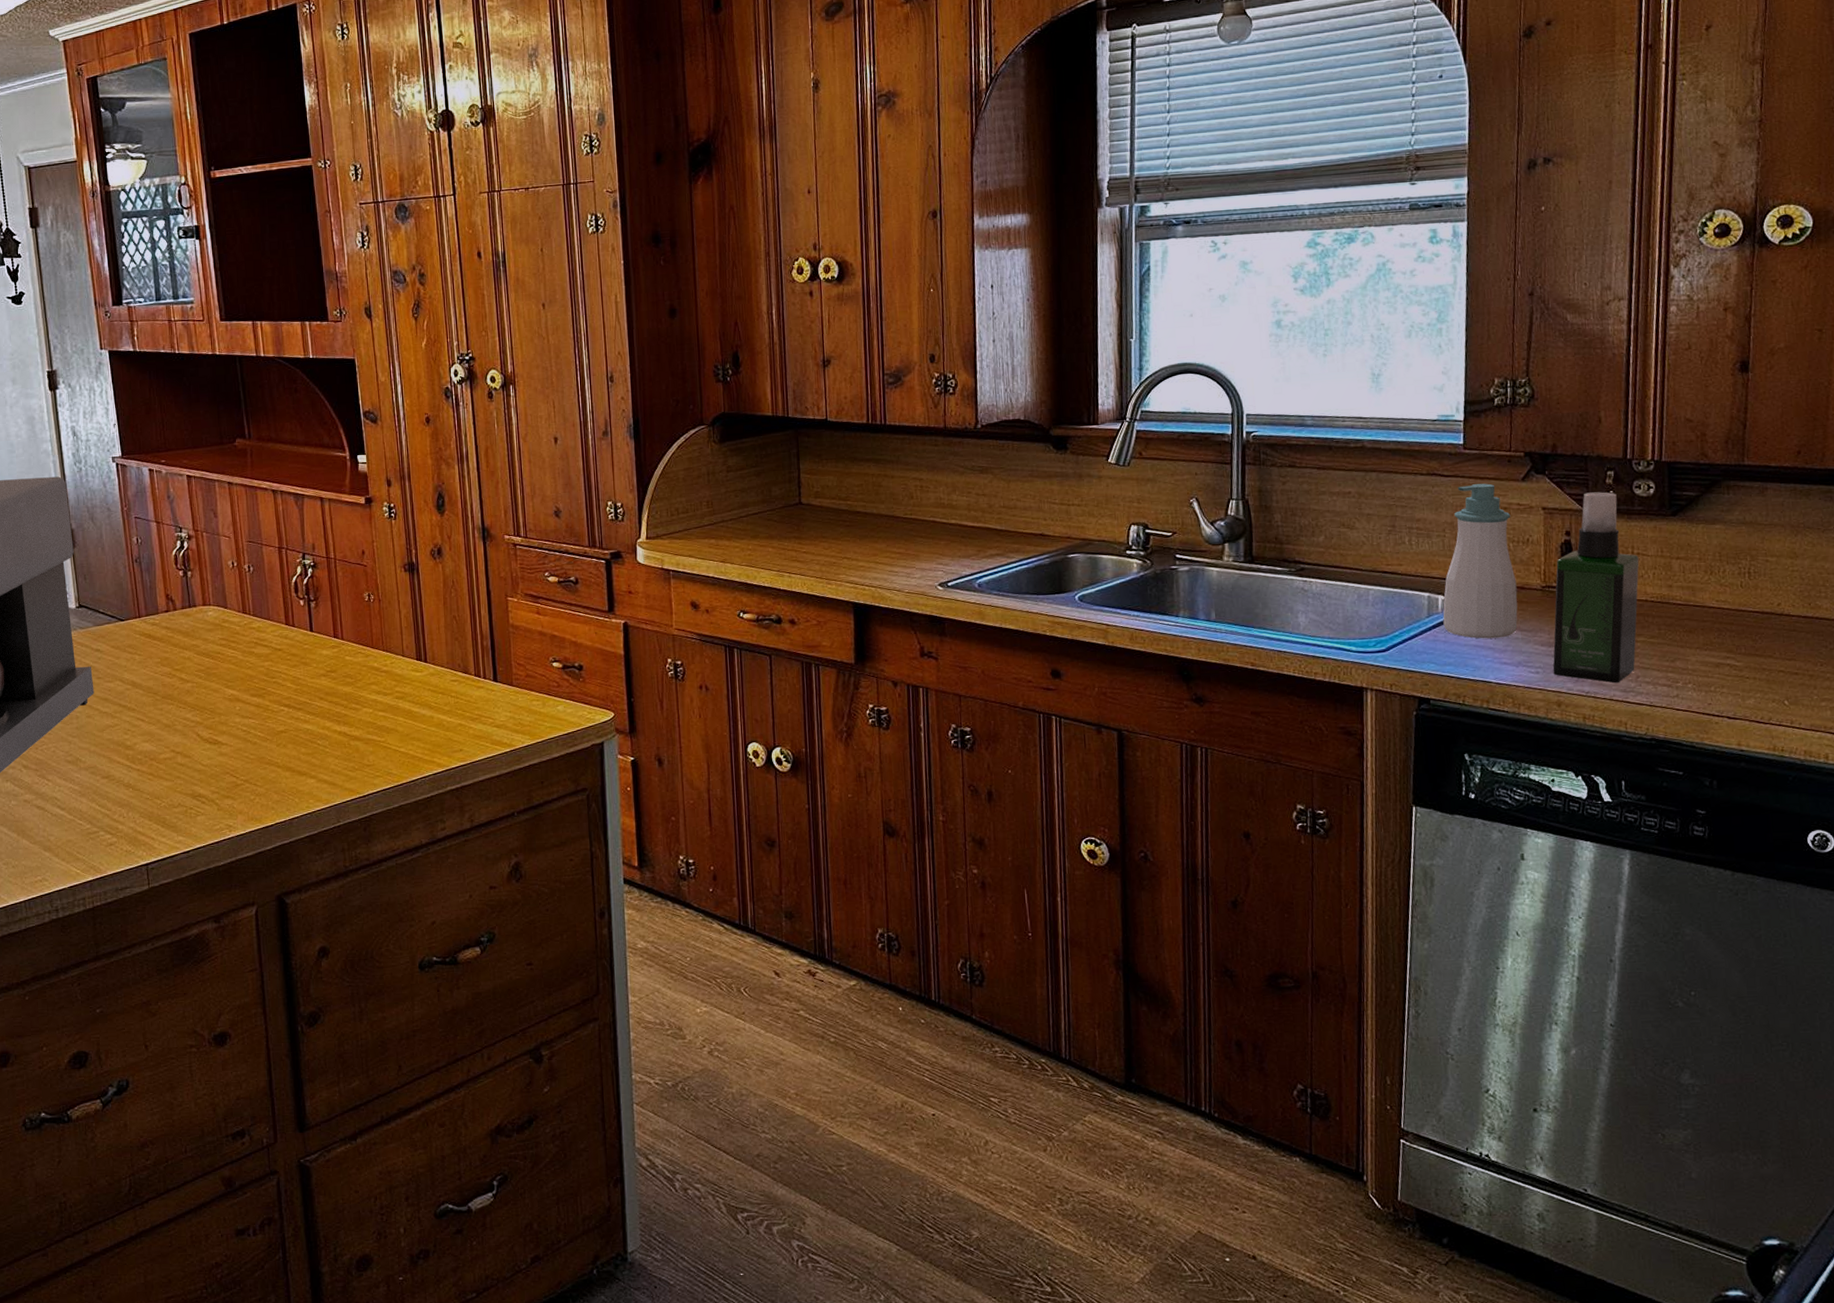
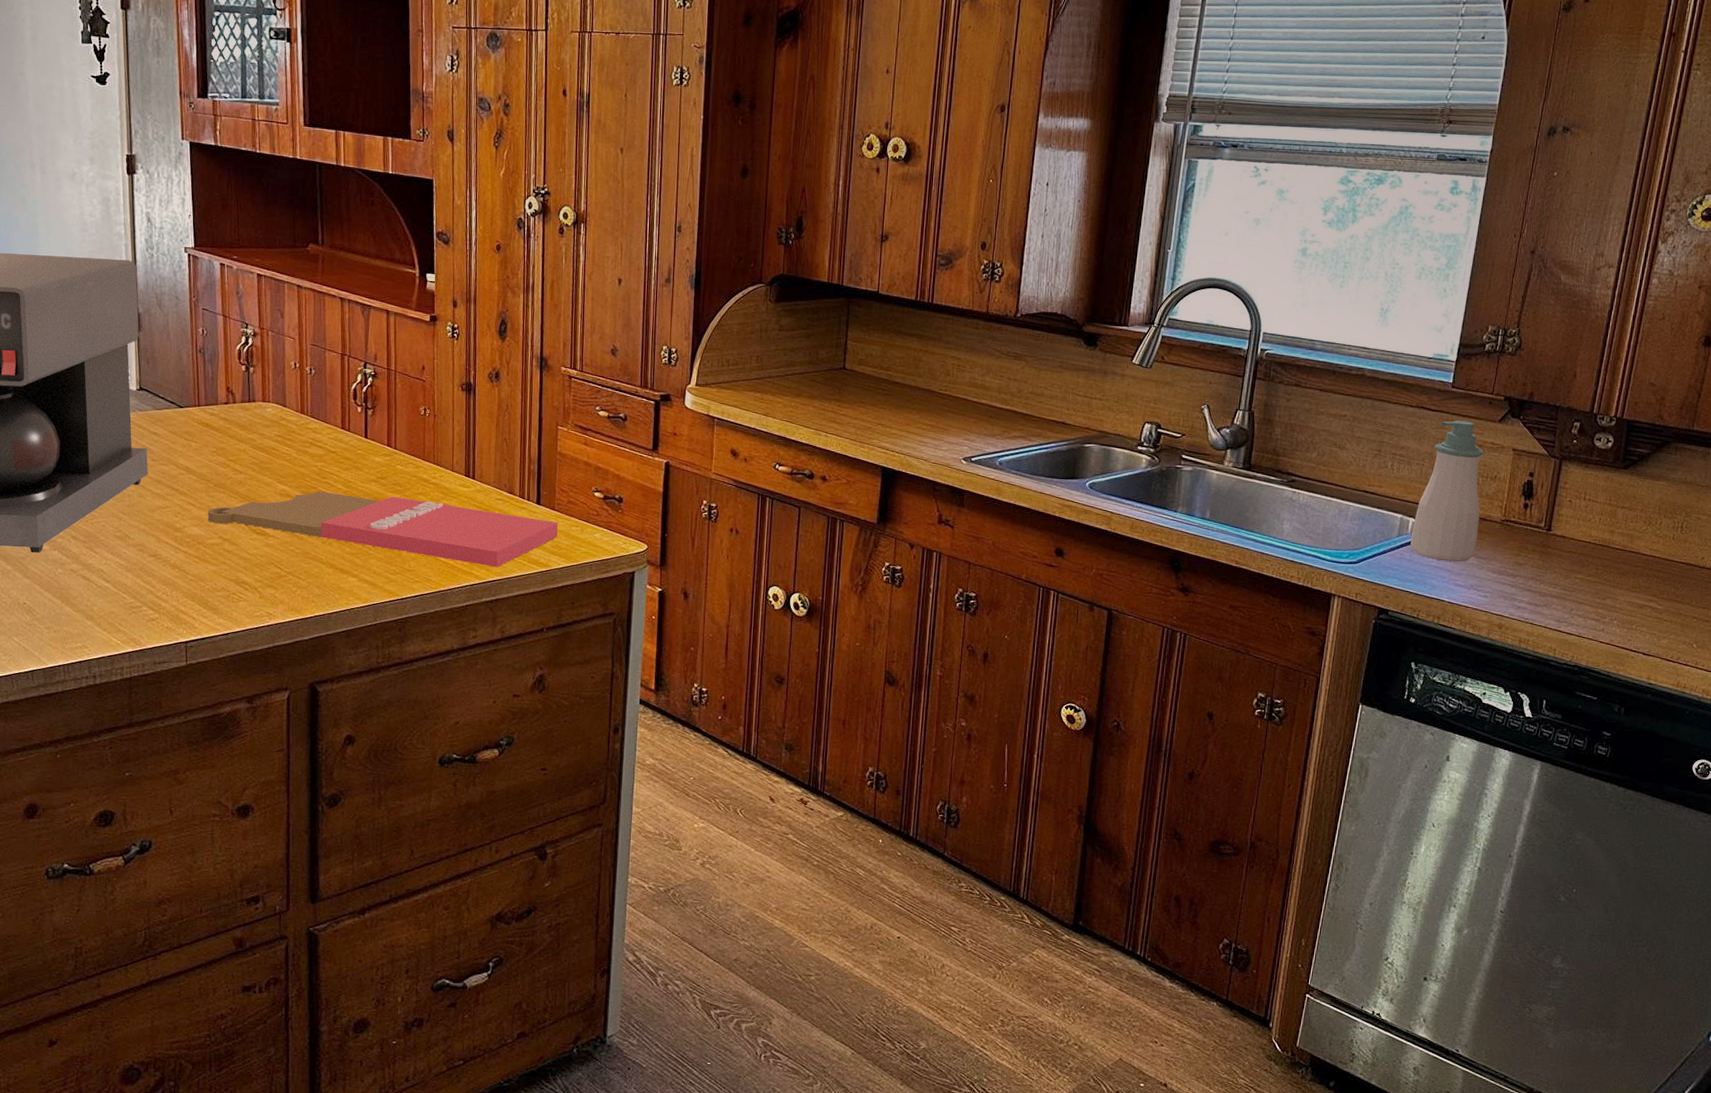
cutting board: none [158,689,519,753] -> present [208,490,558,567]
spray bottle: present [1553,492,1639,684] -> none [1499,439,1590,614]

